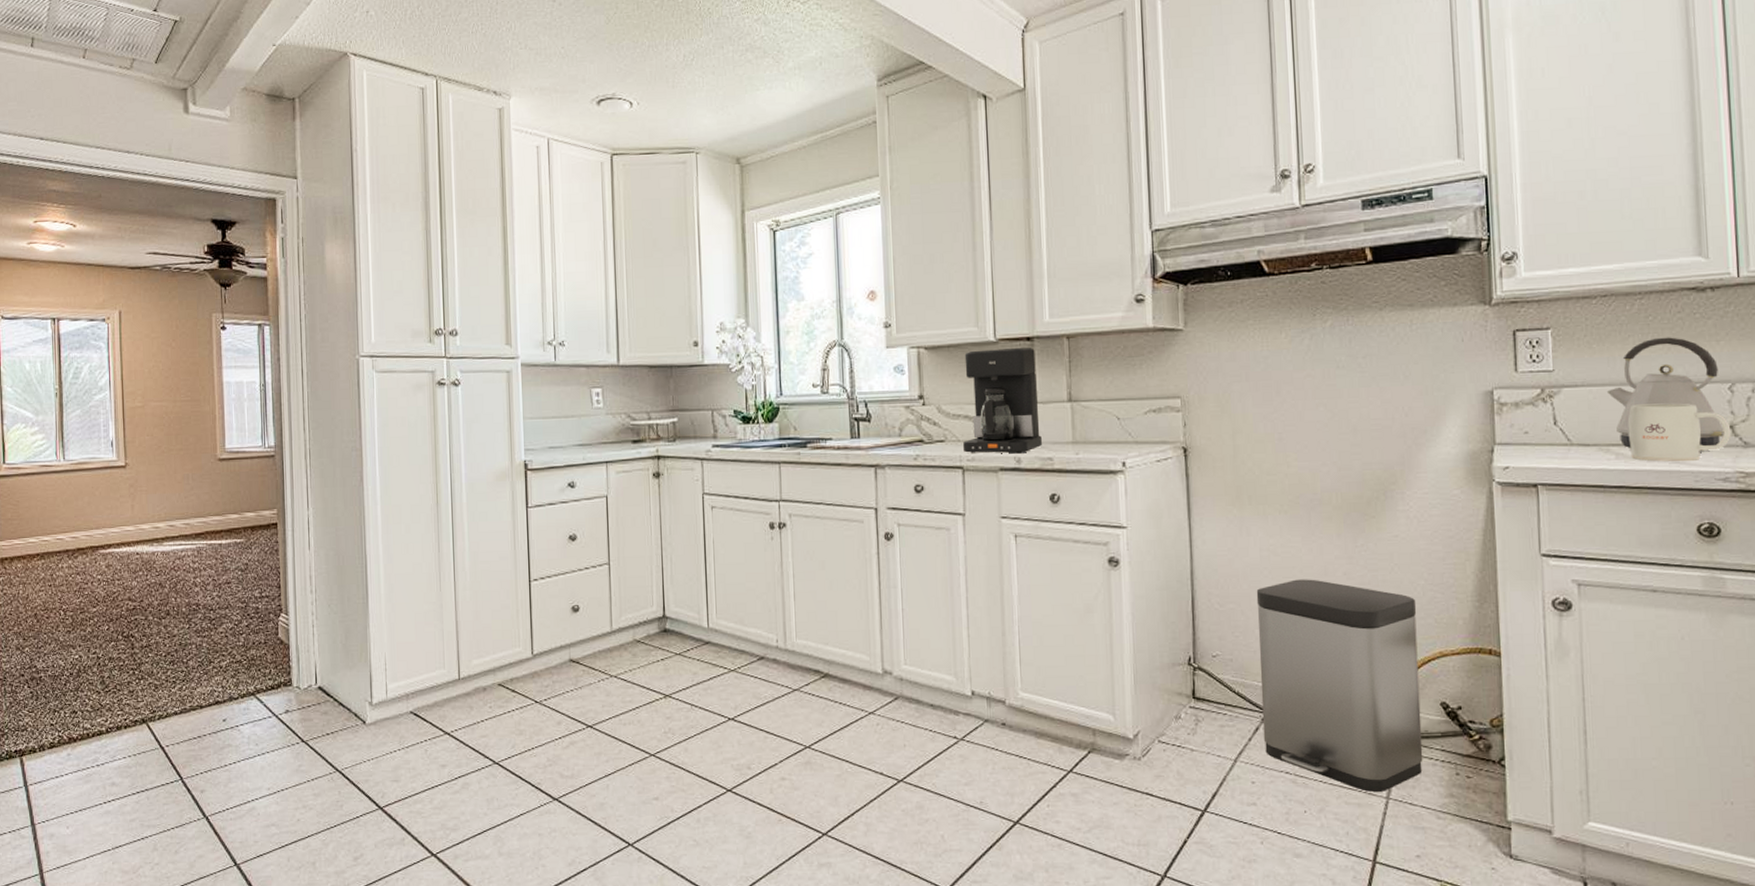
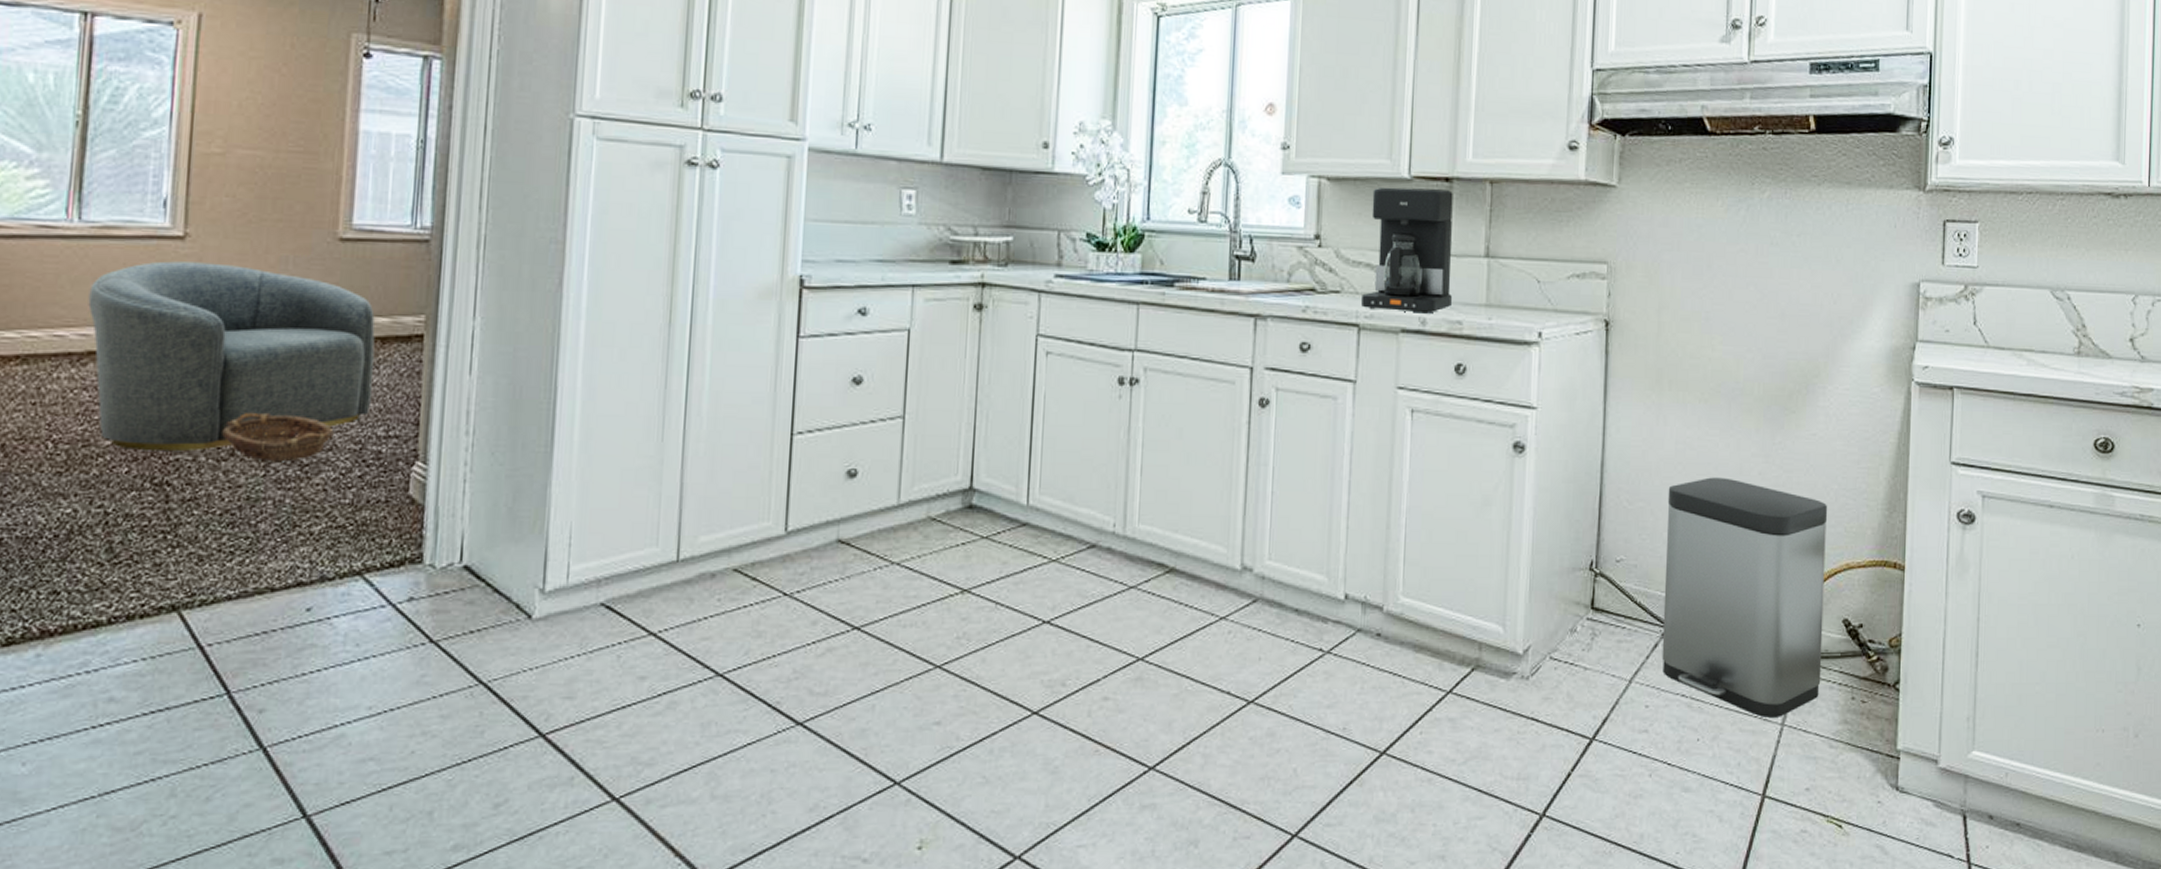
armchair: none [74,482,249,614] -> present [88,261,375,452]
basket: none [161,585,228,619] -> present [222,413,334,463]
kettle: present [1606,337,1724,452] -> none [2024,241,2125,364]
mug: present [1627,403,1732,462] -> none [2040,309,2131,373]

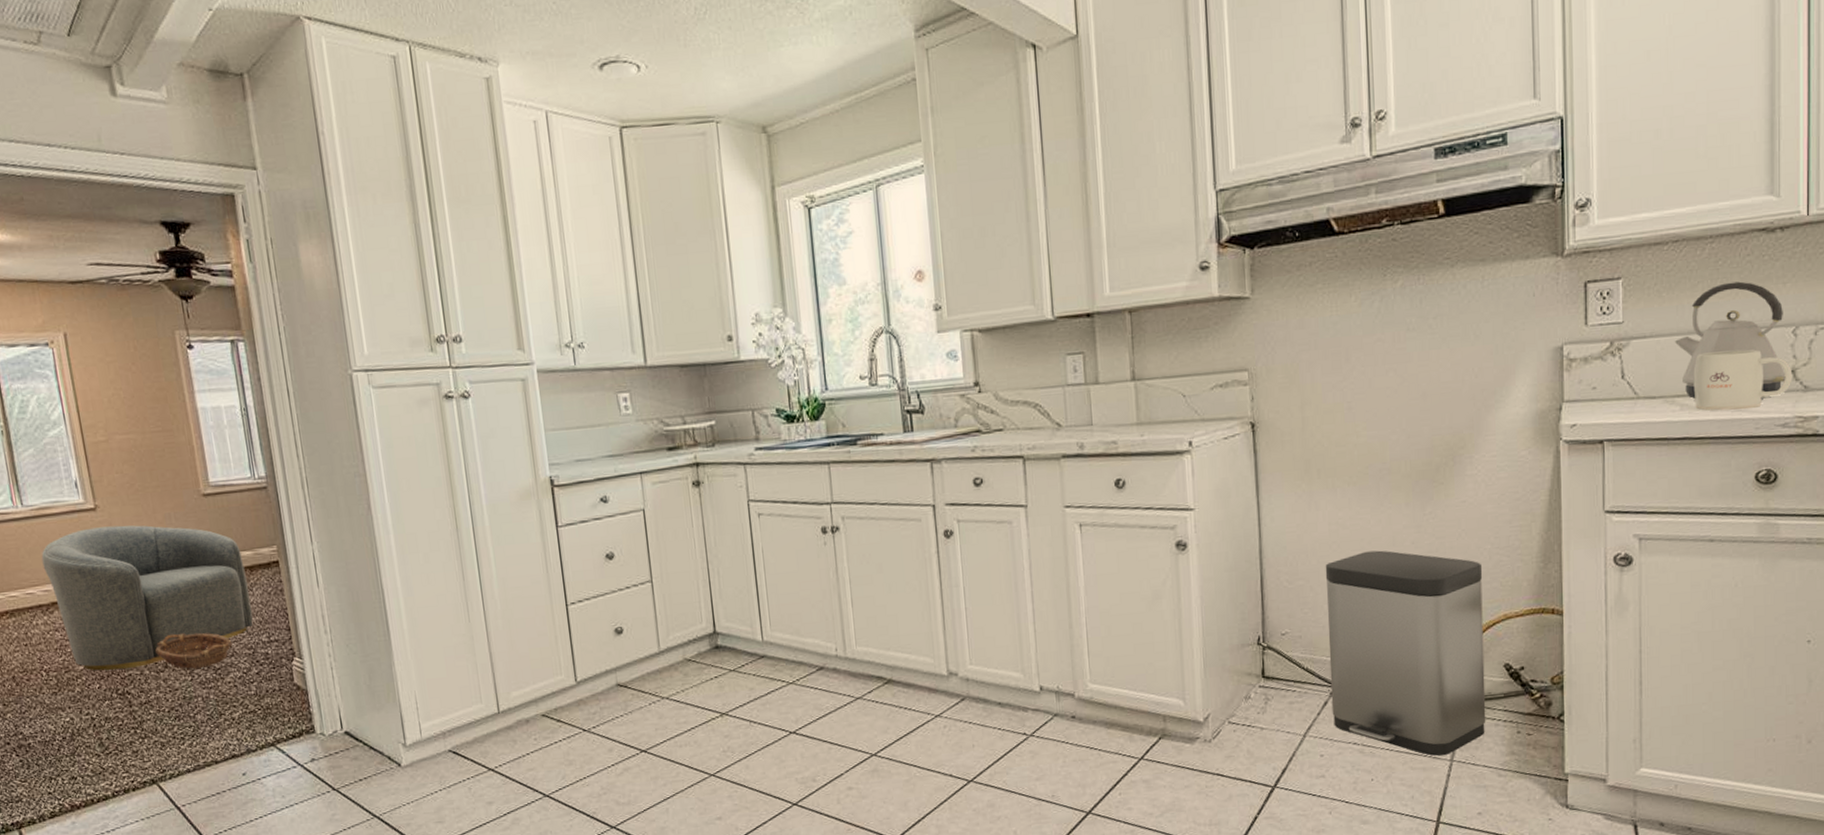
coffee maker: present [1361,187,1453,314] -> none [1021,325,1105,442]
kettle: none [2024,241,2125,364] -> present [1674,281,1786,399]
mug: none [2040,309,2131,373] -> present [1693,349,1793,411]

